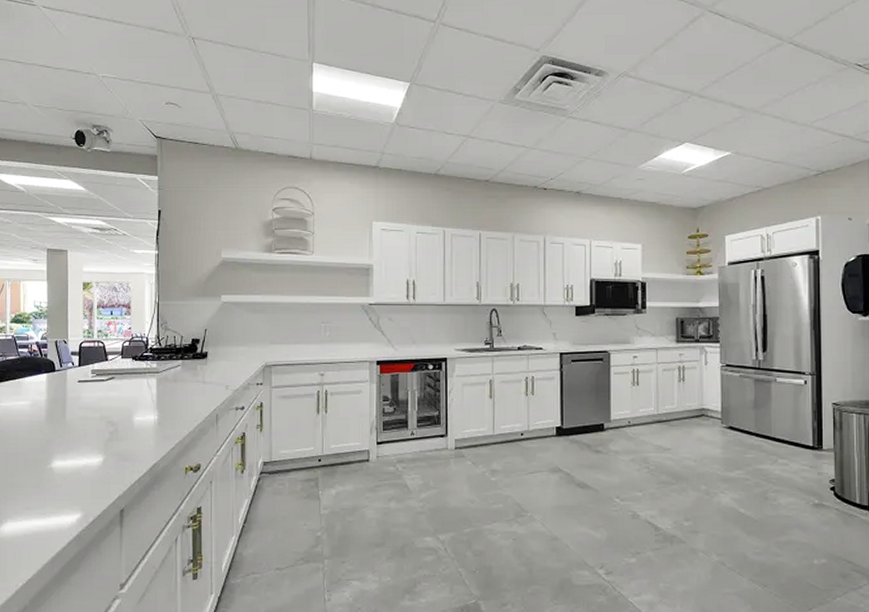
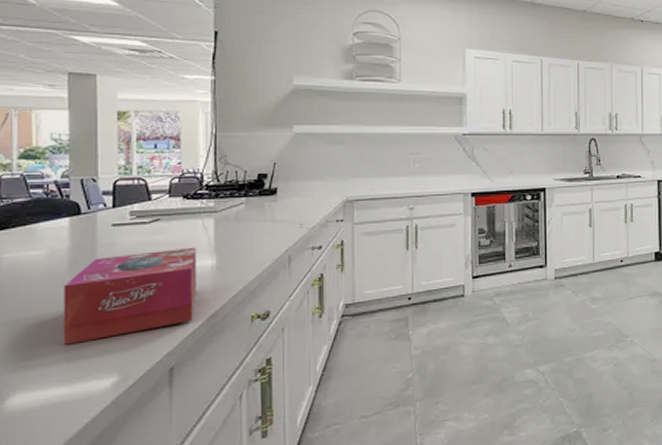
tissue box: none [41,403,142,483] -> present [63,247,197,345]

